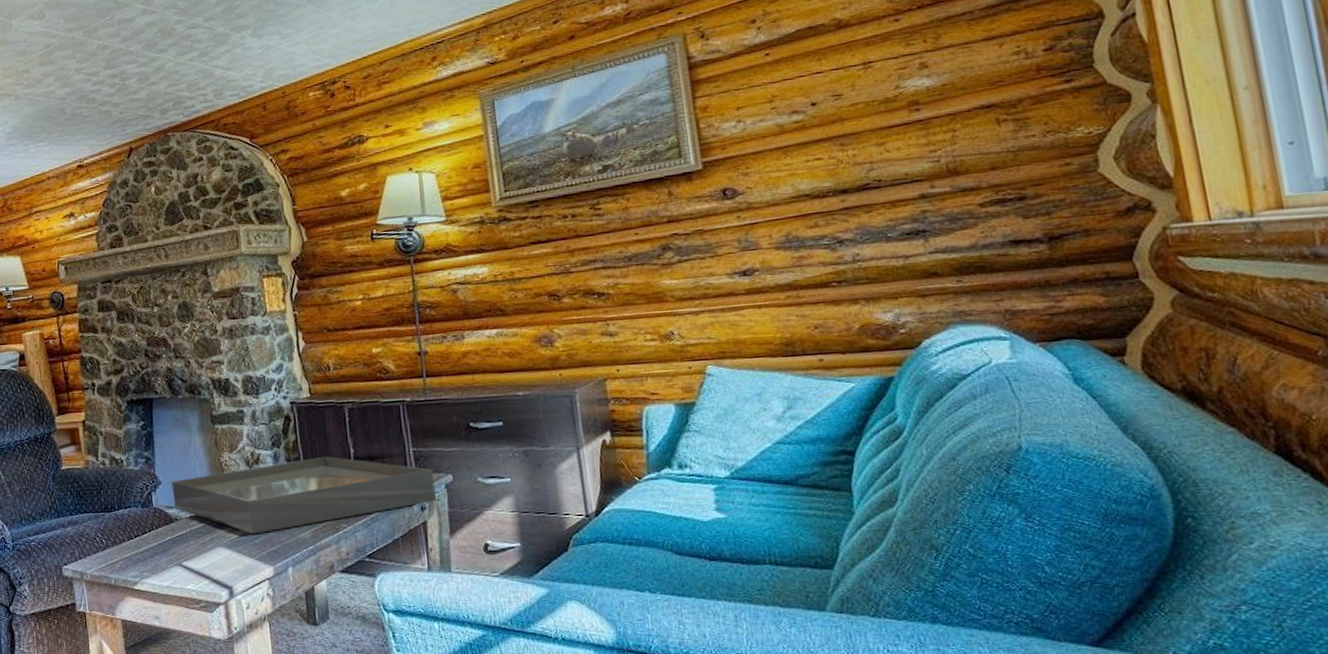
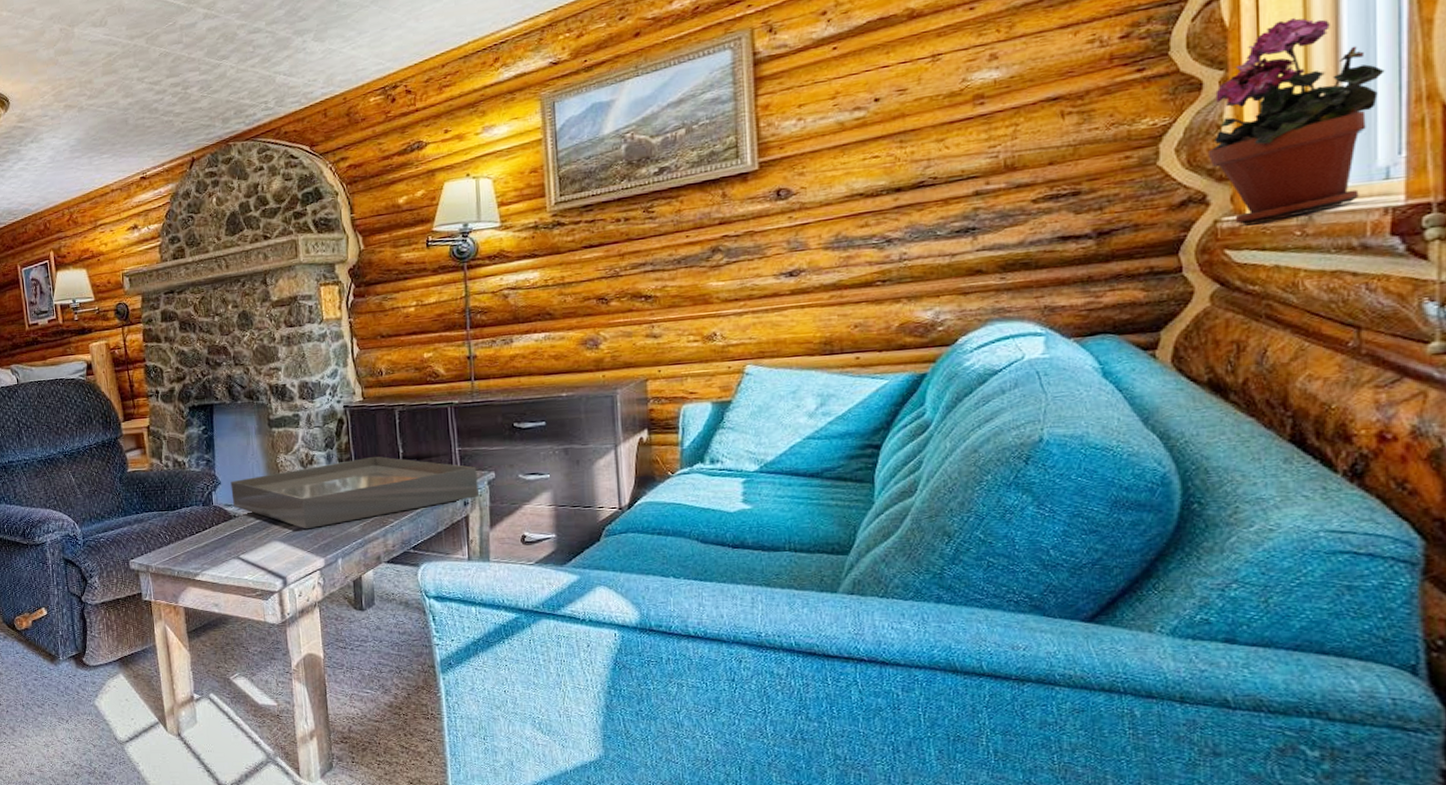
potted plant: none [1144,34,1306,233] -> present [1207,17,1385,226]

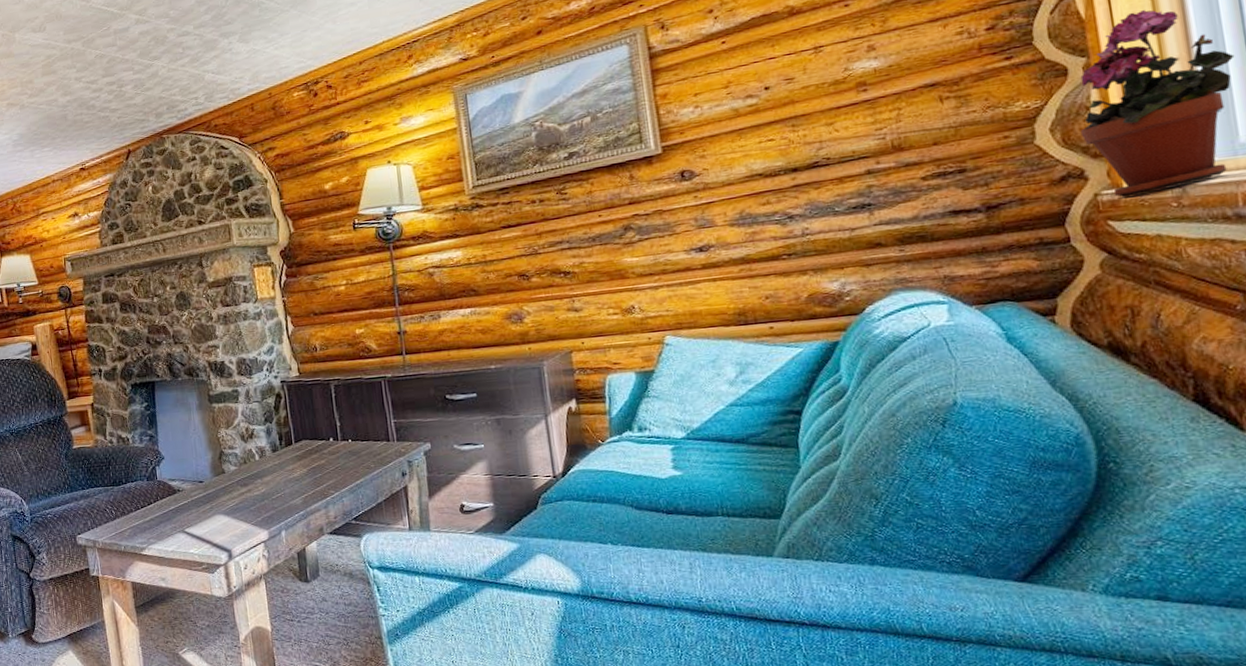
tray: present [230,456,479,530] -> none [173,429,416,503]

